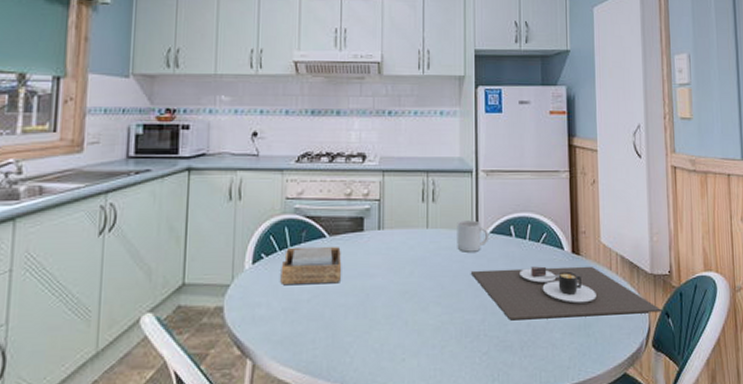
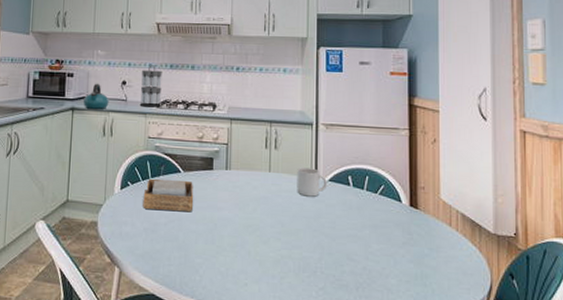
kettle: none [202,136,236,167] -> present [83,83,109,109]
spice rack: none [274,111,302,162] -> present [139,65,162,108]
place setting: present [471,266,663,321] -> none [310,213,506,273]

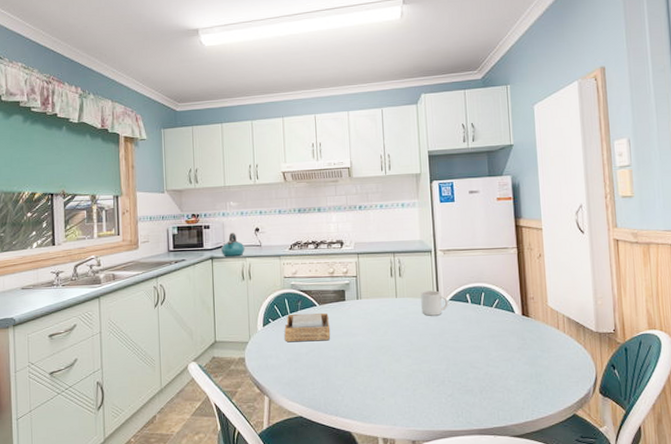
spice rack: present [139,65,162,108] -> none [273,211,293,250]

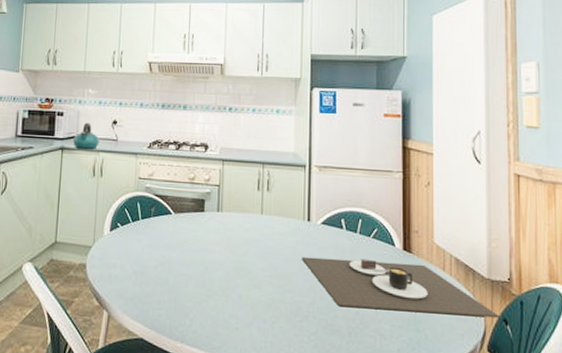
napkin holder: present [284,313,331,342] -> none [132,220,185,255]
mug: present [421,290,449,316] -> none [289,210,321,240]
place setting: none [435,326,608,370] -> present [302,256,500,318]

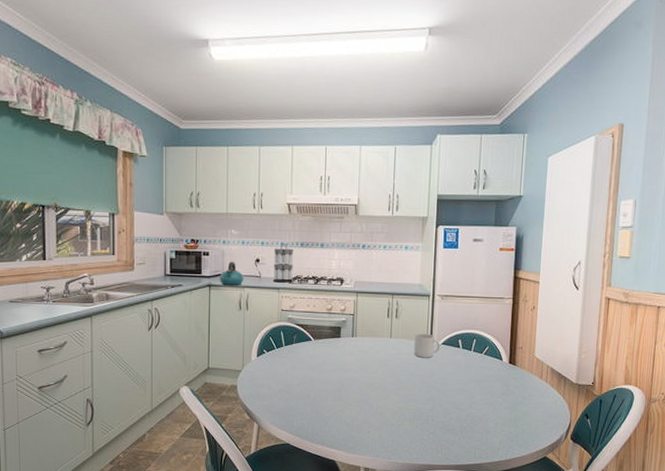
spice rack: none [130,104,154,148] -> present [273,243,294,283]
mug: none [289,210,321,240] -> present [414,333,441,358]
place setting: present [302,256,500,318] -> none [424,372,583,414]

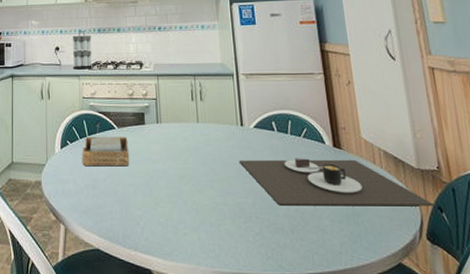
kettle: present [219,261,244,285] -> none [21,51,45,75]
napkin holder: none [278,346,324,375] -> present [82,136,130,167]
mug: present [414,333,441,358] -> none [223,116,254,144]
place setting: none [424,372,583,414] -> present [239,158,435,207]

